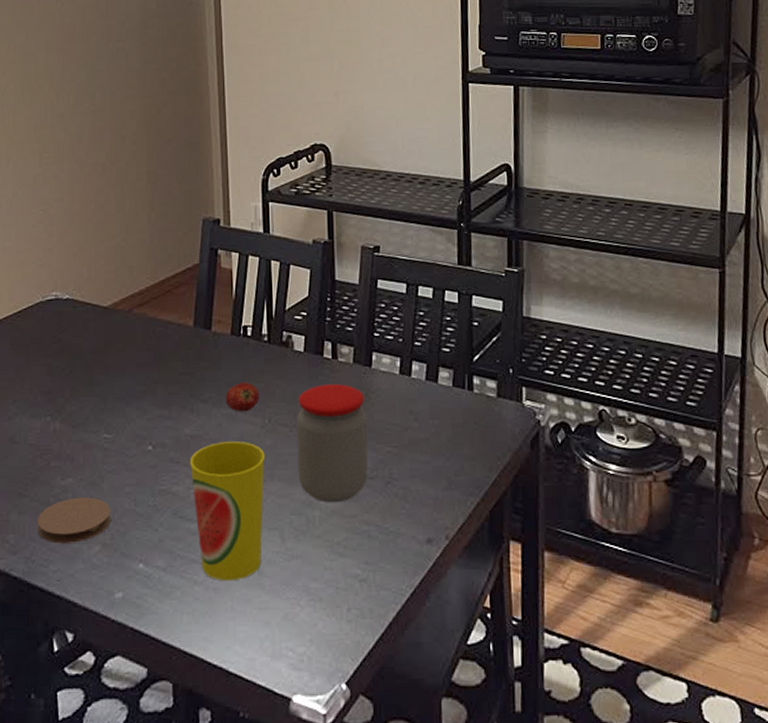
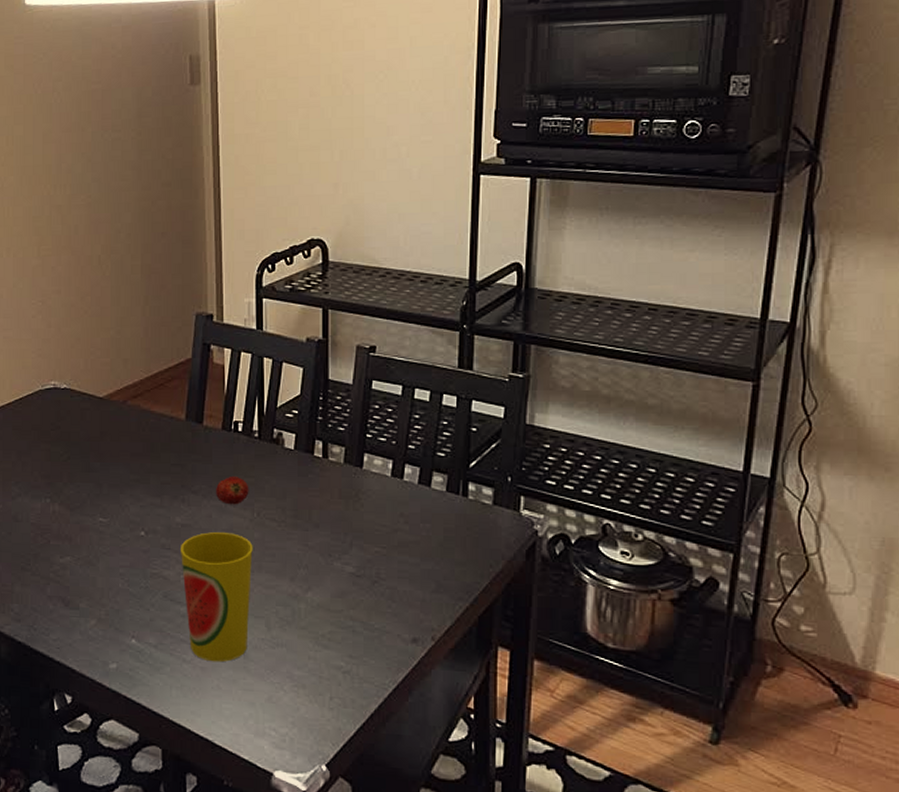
coaster: present [37,497,111,544] -> none [39,574,106,616]
jar: present [297,384,368,503] -> none [285,482,357,598]

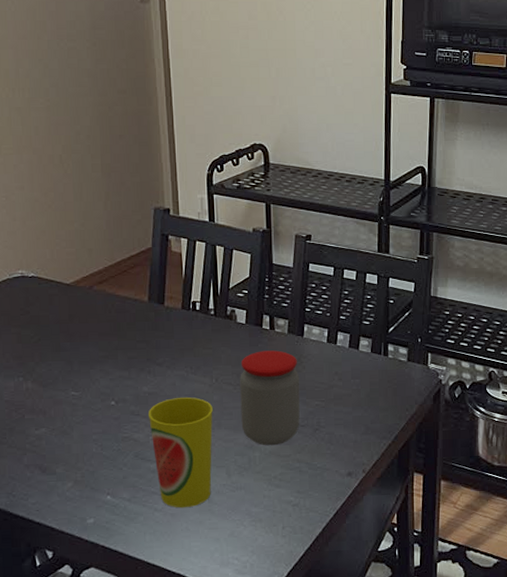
fruit: present [216,475,249,505] -> none [178,348,208,374]
jar: none [285,482,357,598] -> present [240,350,300,446]

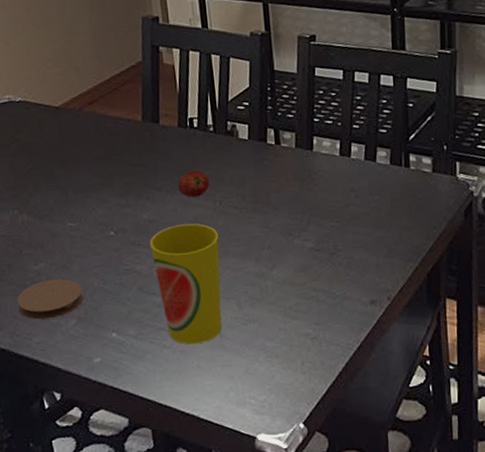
coaster: none [16,443,81,481] -> present [17,278,83,320]
fruit: none [178,348,208,374] -> present [178,169,210,198]
jar: present [240,350,300,446] -> none [245,167,315,274]

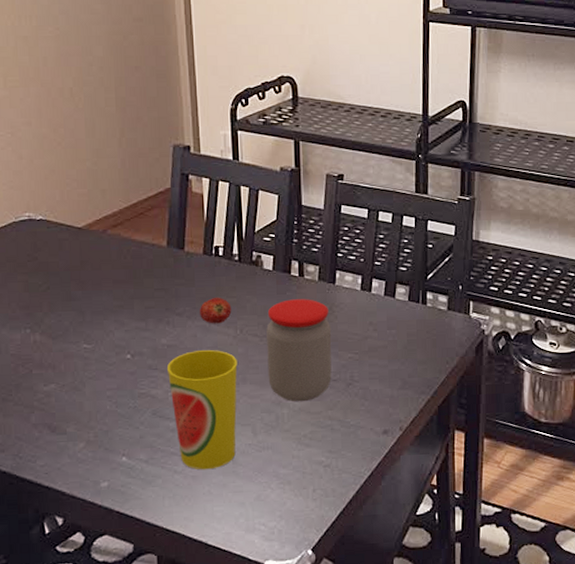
coaster: present [17,278,83,320] -> none [23,400,94,442]
jar: none [245,167,315,274] -> present [266,299,332,402]

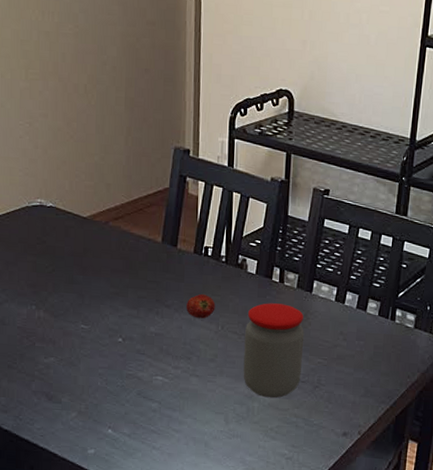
cup: present [166,349,238,470] -> none [153,341,217,450]

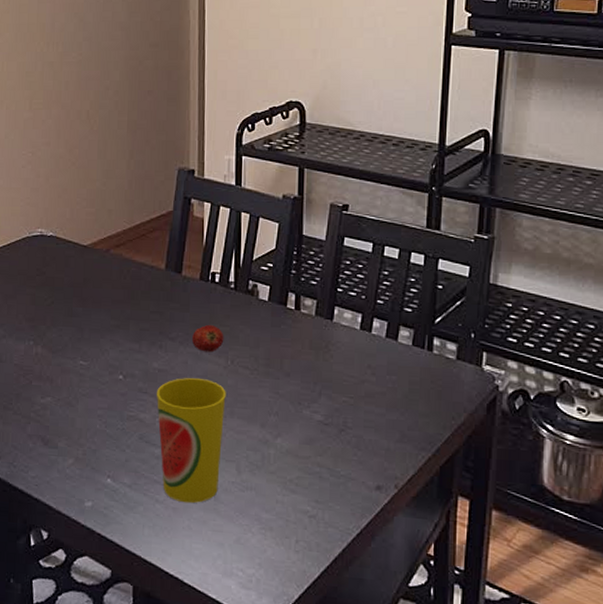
cup: none [153,341,217,450] -> present [156,377,226,504]
jar: present [243,303,305,398] -> none [256,333,326,444]

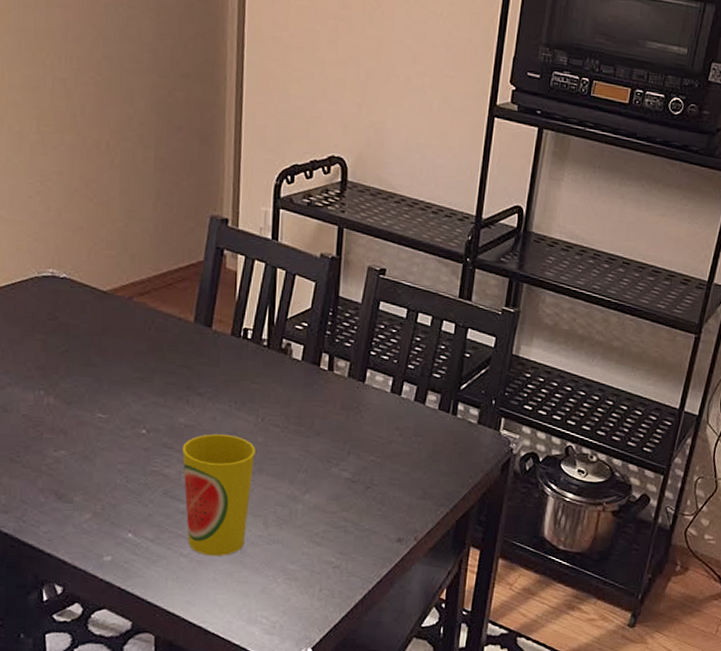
fruit: present [192,324,224,353] -> none [222,381,255,410]

